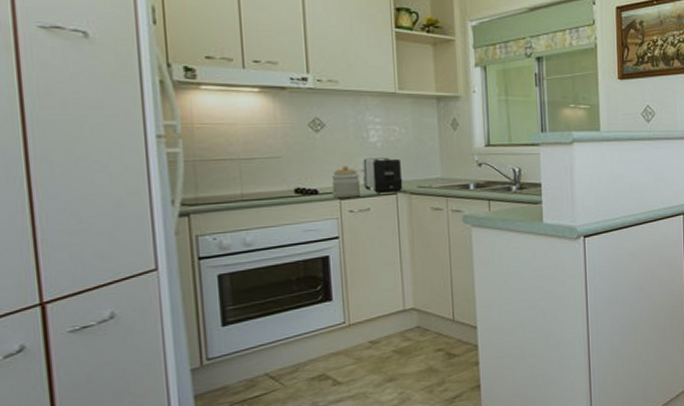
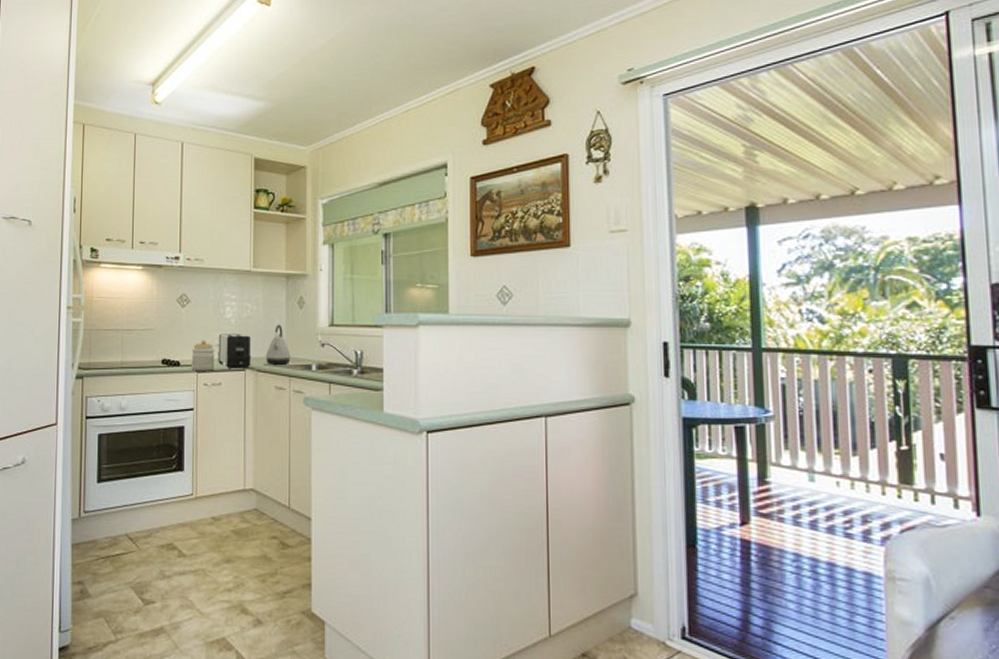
kettle: none [418,146,447,187] -> present [265,324,291,365]

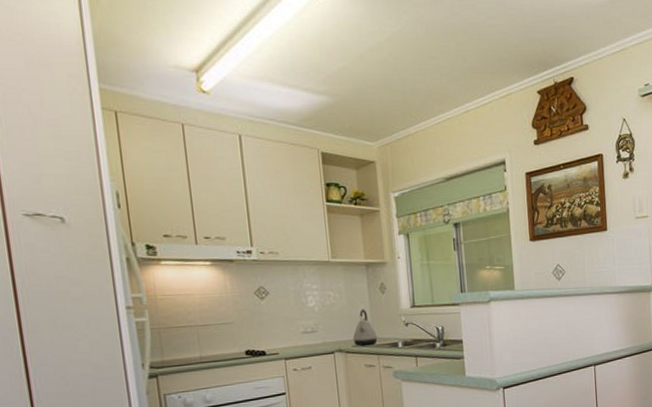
jar: present [191,340,214,371] -> none [276,329,302,358]
toaster: present [218,333,251,368] -> none [303,320,340,353]

